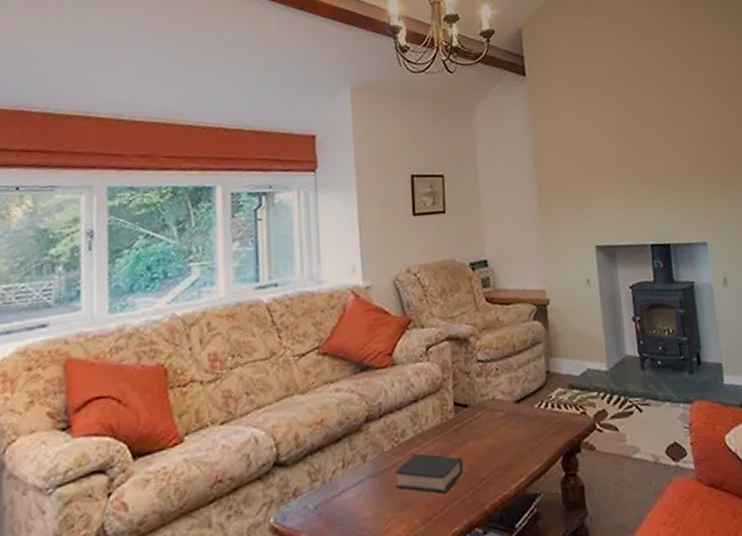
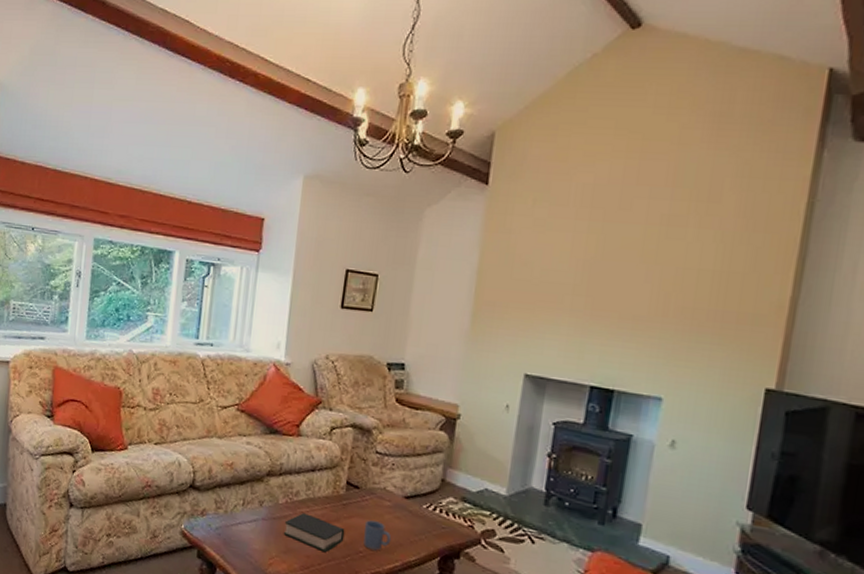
mug: none [481,437,512,473] -> present [363,520,392,551]

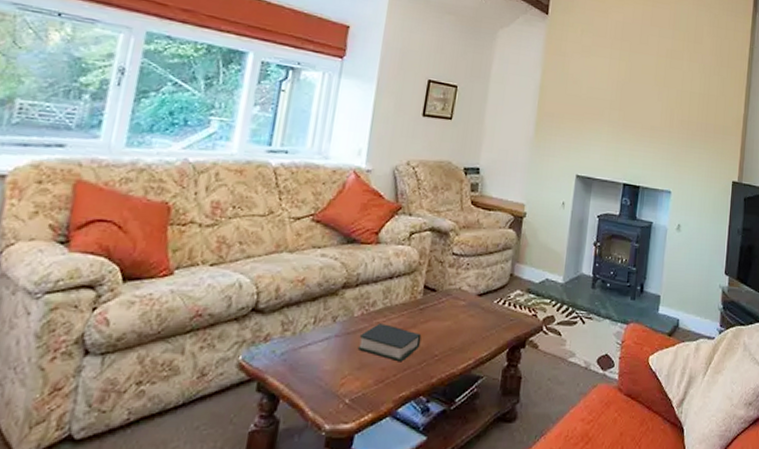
mug: present [363,520,392,551] -> none [439,322,466,352]

